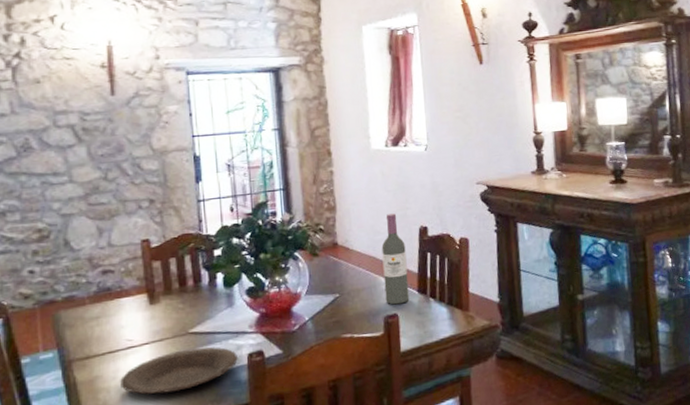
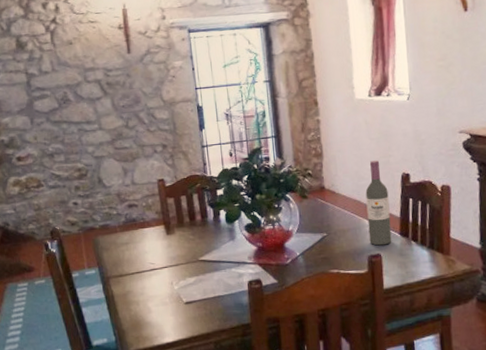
plate: present [120,347,239,395] -> none [146,273,241,310]

